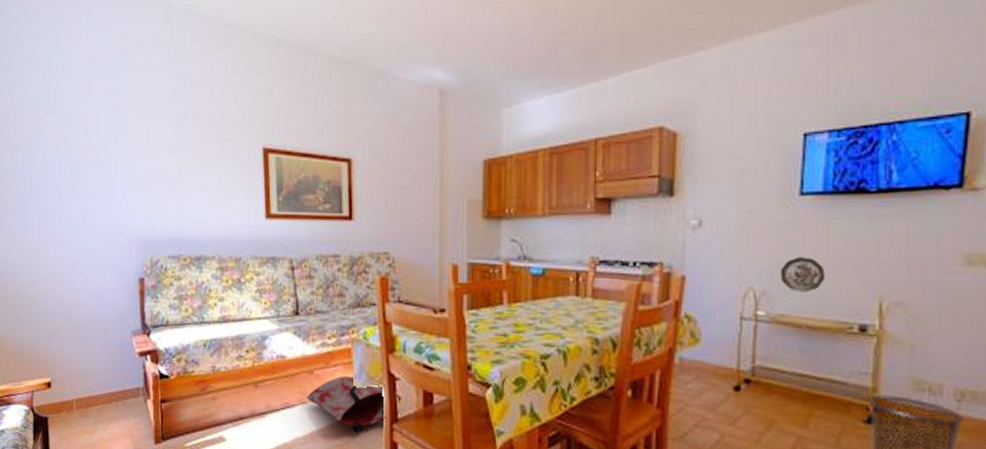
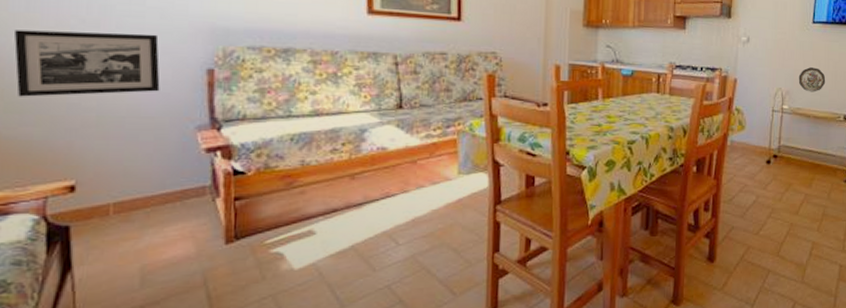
picture frame: none [12,247,106,305] -> present [13,30,160,97]
bag: present [306,375,401,433] -> none [408,164,505,216]

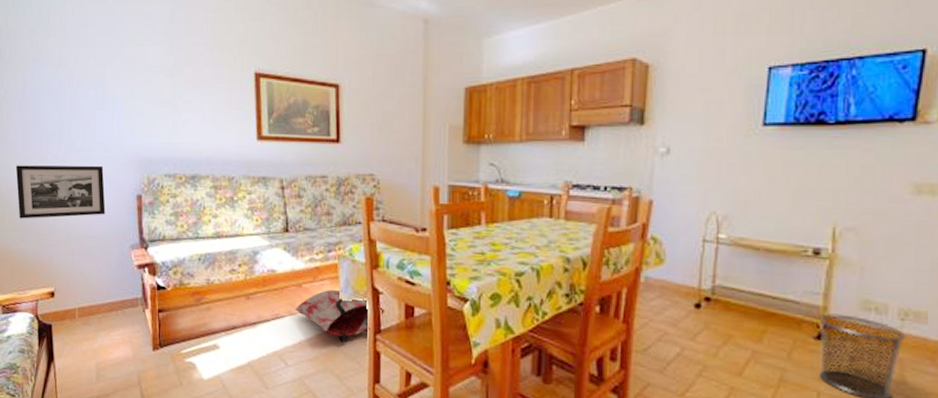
bag: none [408,164,505,216] -> present [295,289,385,343]
decorative plate: present [798,67,826,92] -> none [741,184,784,217]

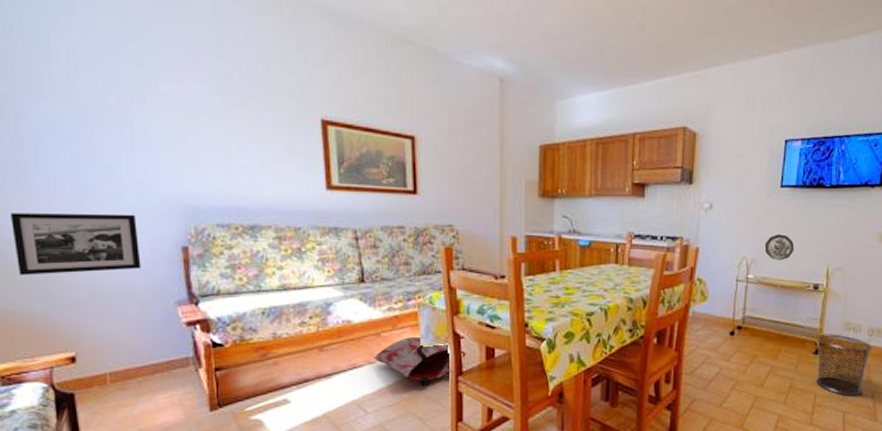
decorative plate: none [741,184,784,217] -> present [764,234,794,261]

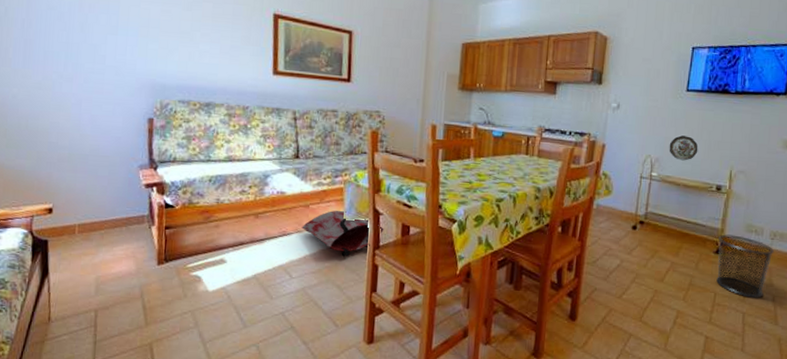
picture frame: present [9,213,141,276] -> none [14,82,114,136]

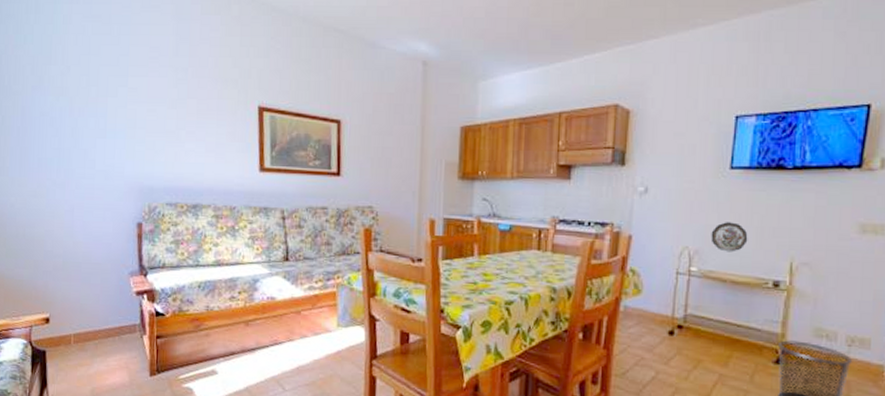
bag: present [302,210,384,257] -> none [294,316,381,368]

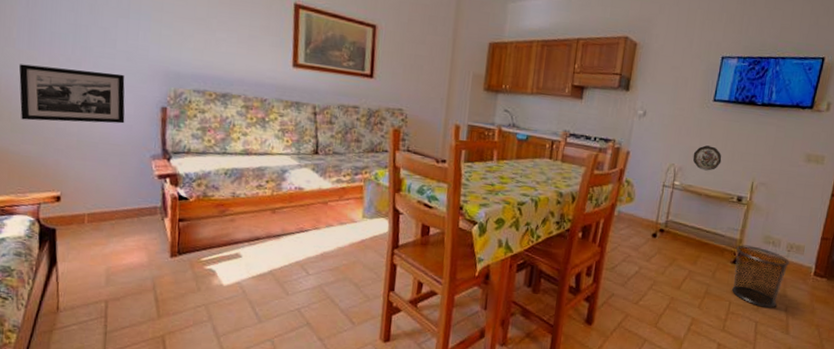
picture frame: none [12,191,105,245] -> present [18,64,125,124]

